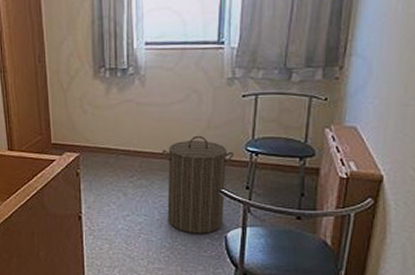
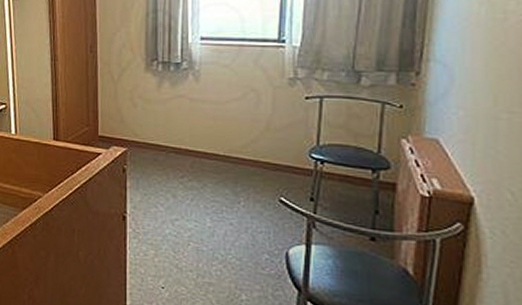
laundry hamper: present [162,135,234,234] -> none [216,137,296,248]

